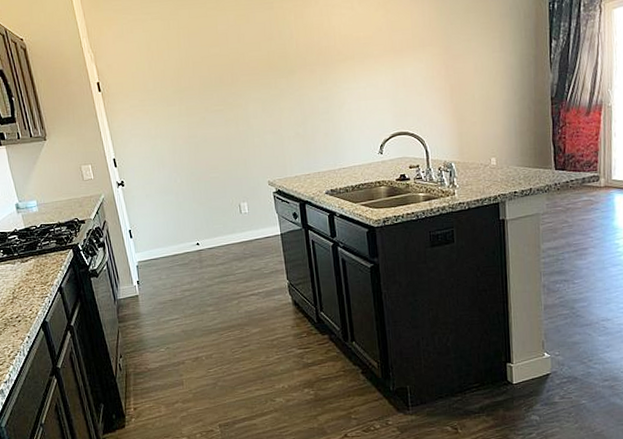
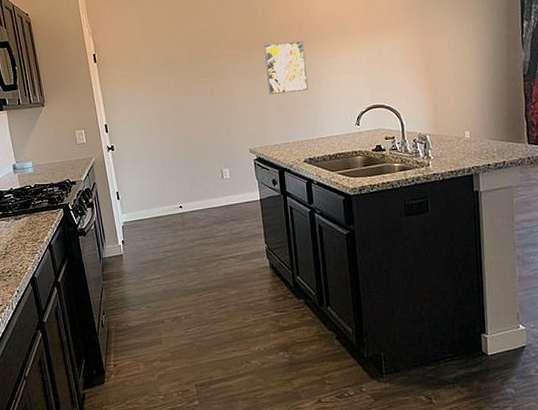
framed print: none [281,64,328,123] -> present [264,40,308,94]

